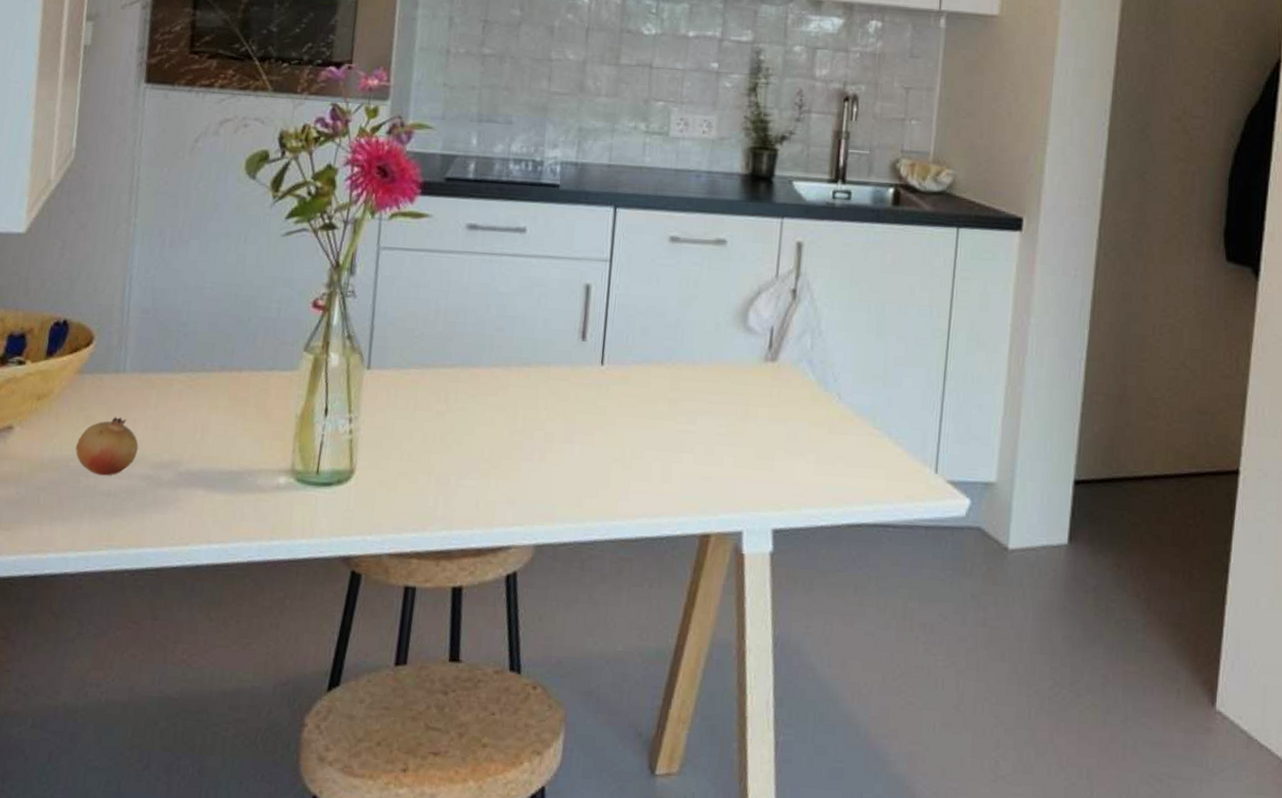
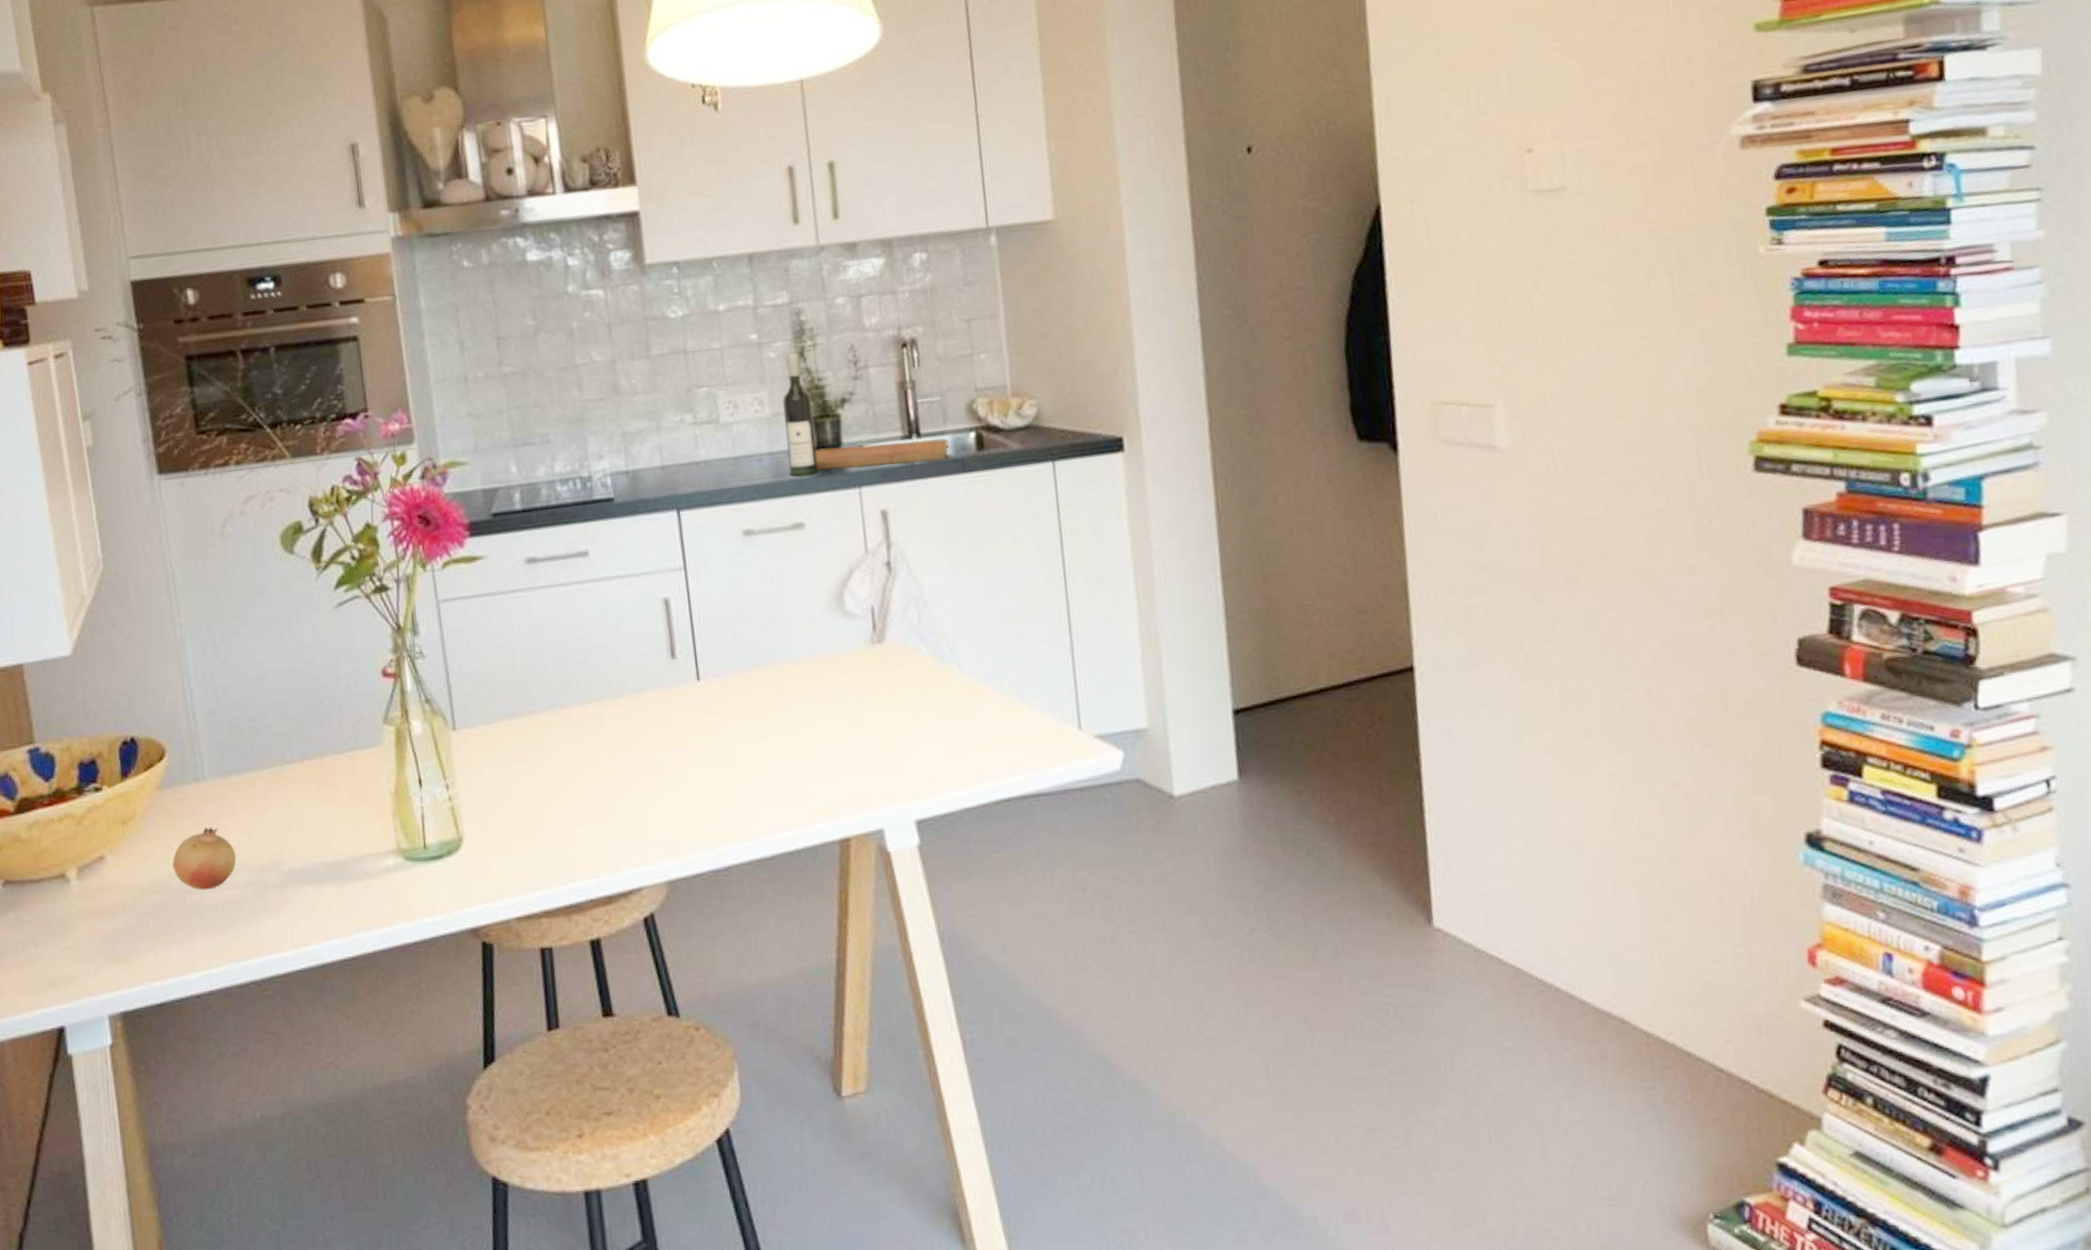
bottle: none [722,86,755,200] -> present [782,353,819,478]
cutting board: none [748,176,869,208] -> present [815,438,949,471]

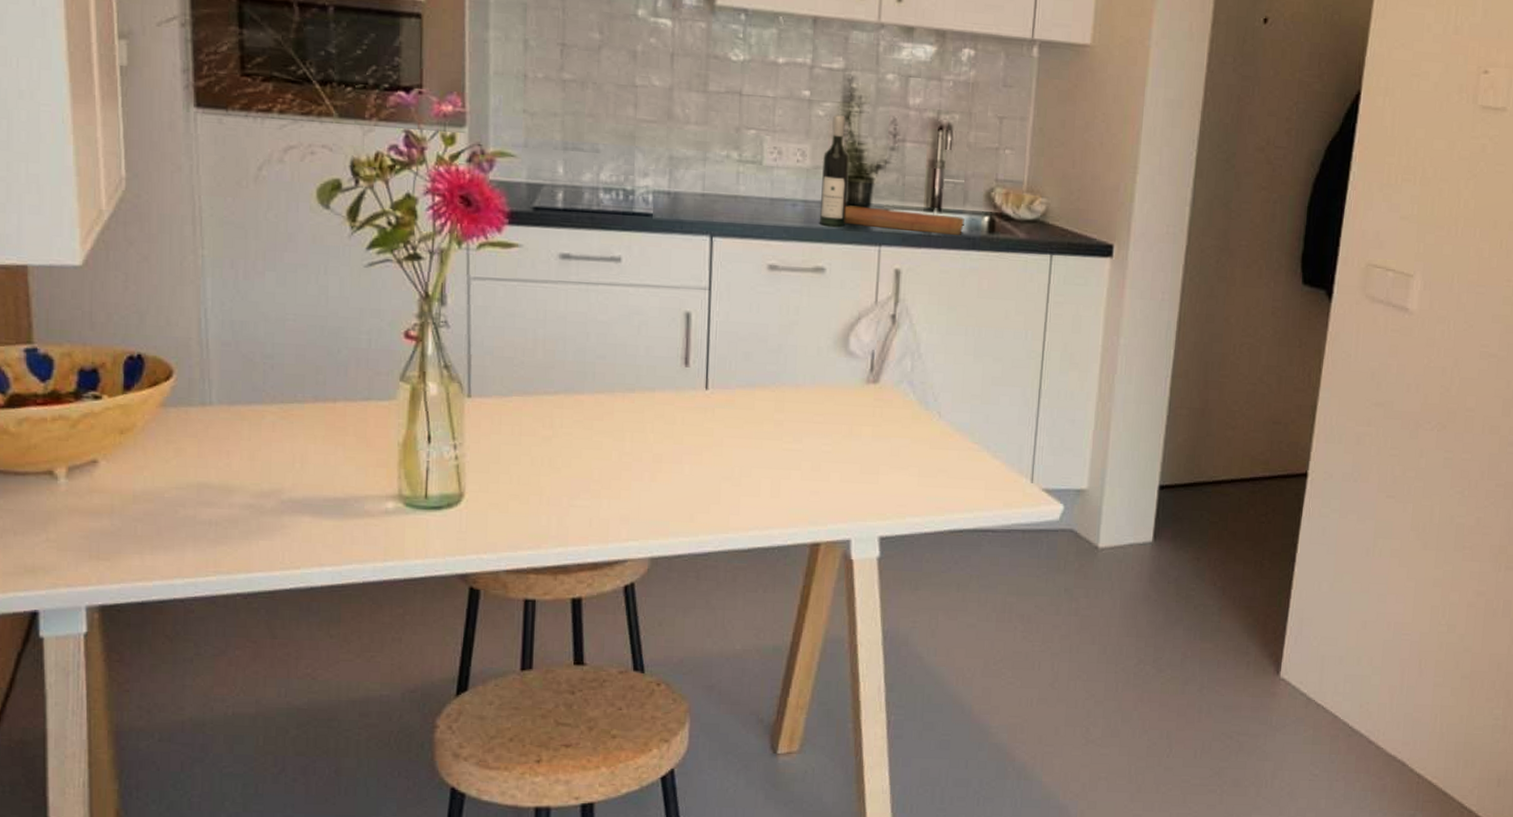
fruit: present [172,826,236,891] -> none [168,448,236,506]

